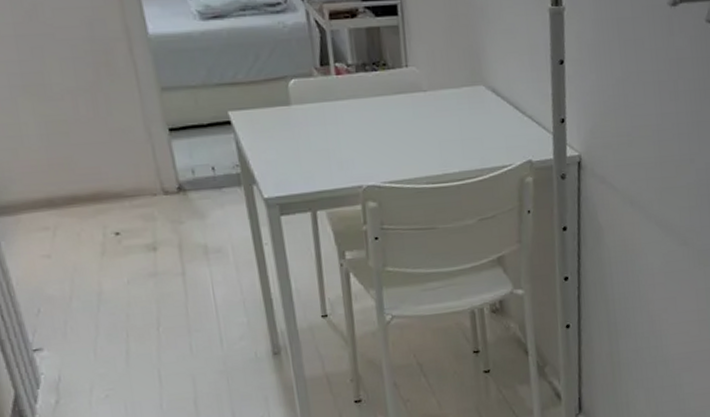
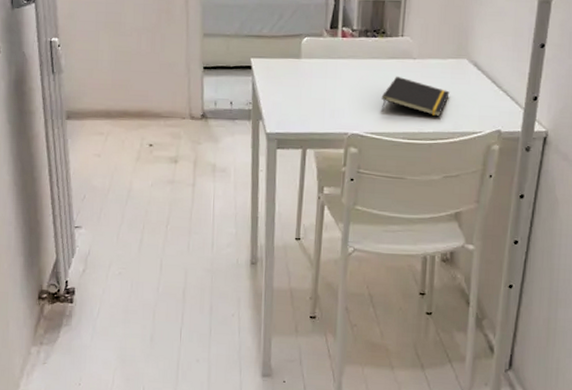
notepad: none [394,113,471,156] -> present [381,76,450,117]

